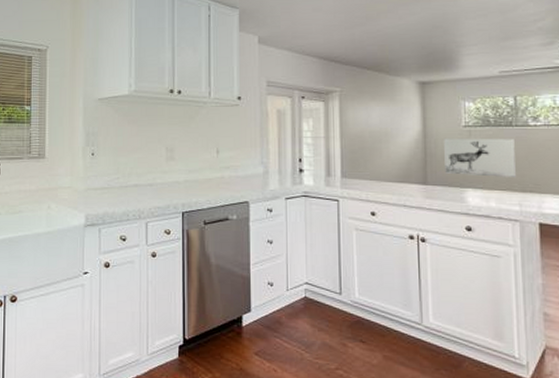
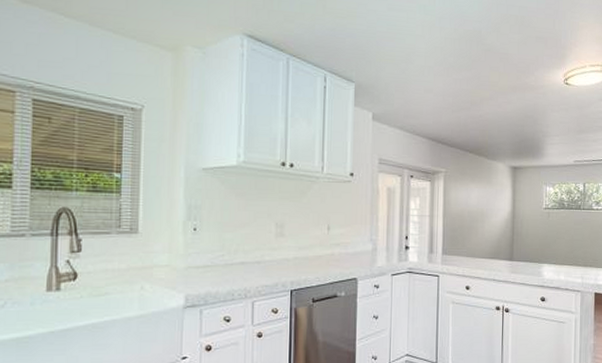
wall art: present [444,139,516,177] -> none [528,219,581,254]

